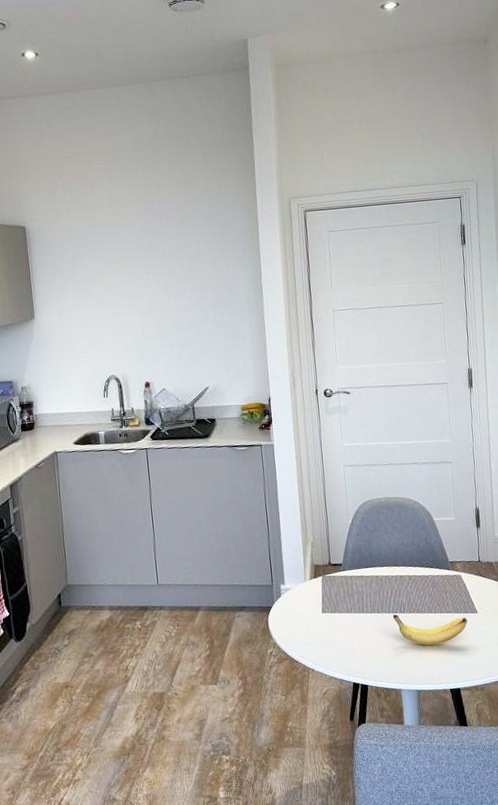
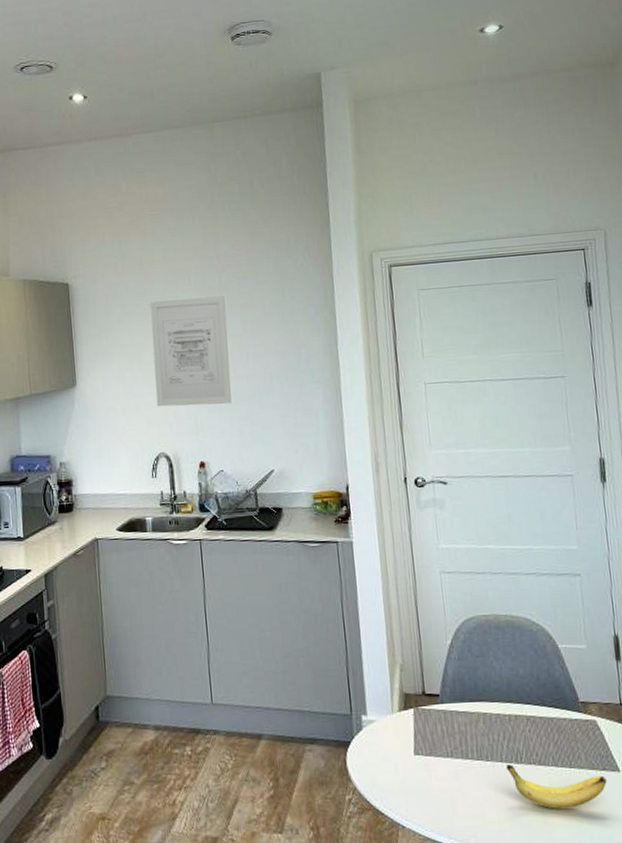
wall art: none [100,237,172,336] -> present [150,296,232,407]

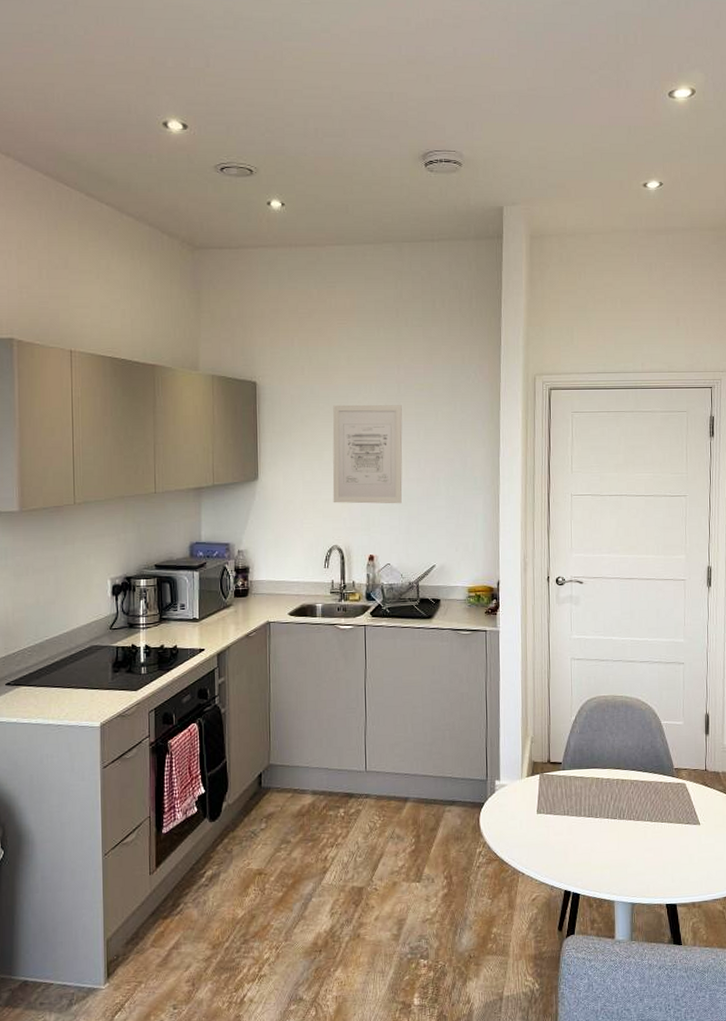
banana: present [505,764,607,809] -> none [610,820,689,856]

